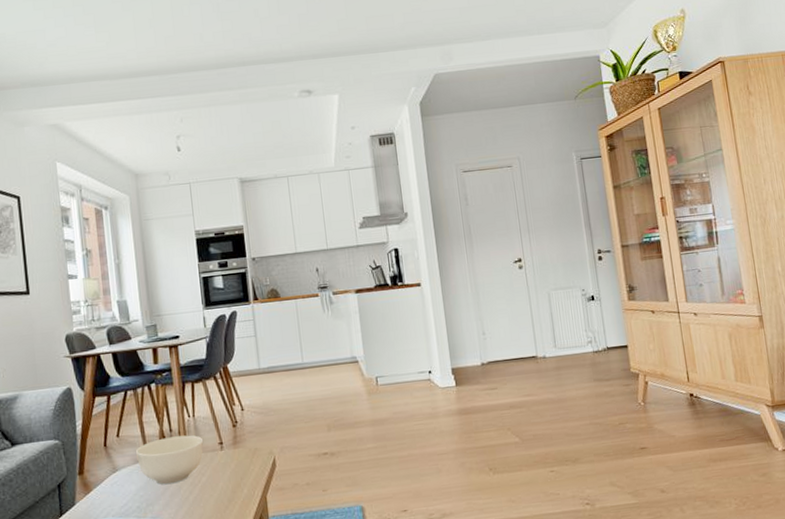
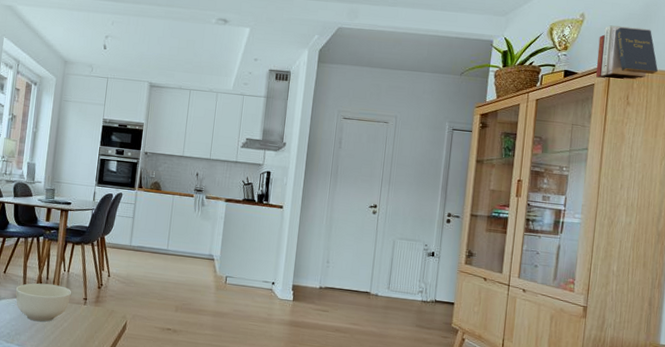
books: none [704,12,771,73] -> present [596,25,659,80]

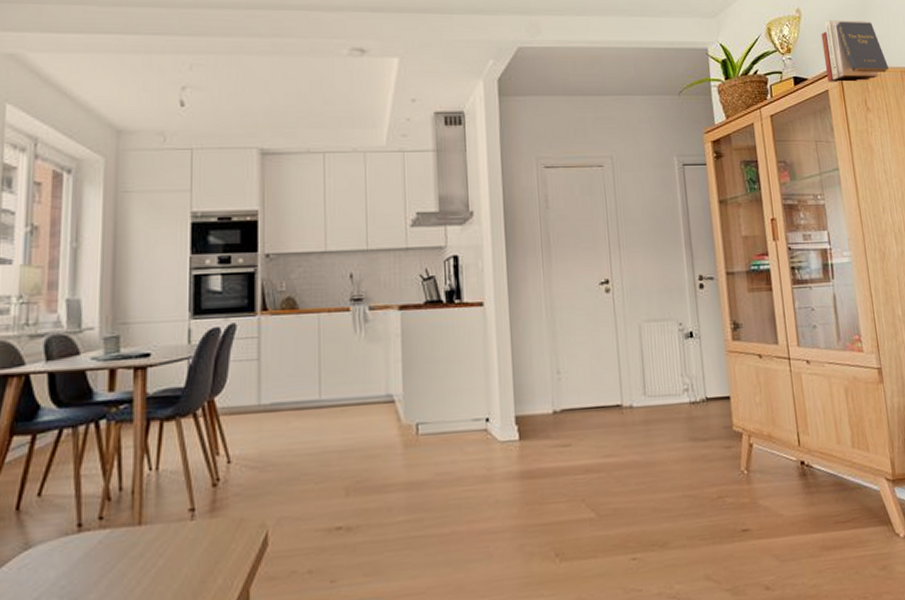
bowl: present [15,283,72,322] -> none [62,496,167,570]

